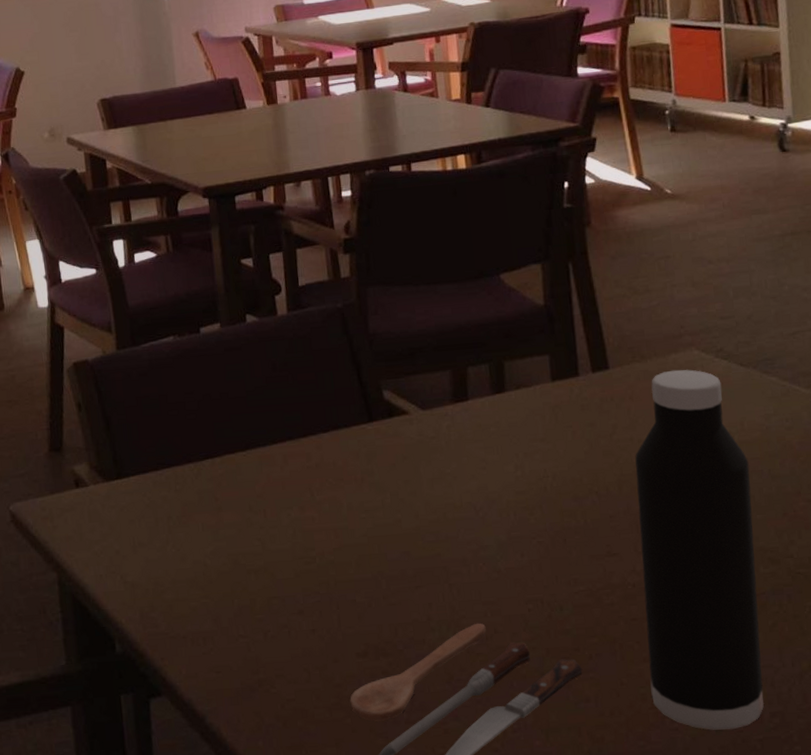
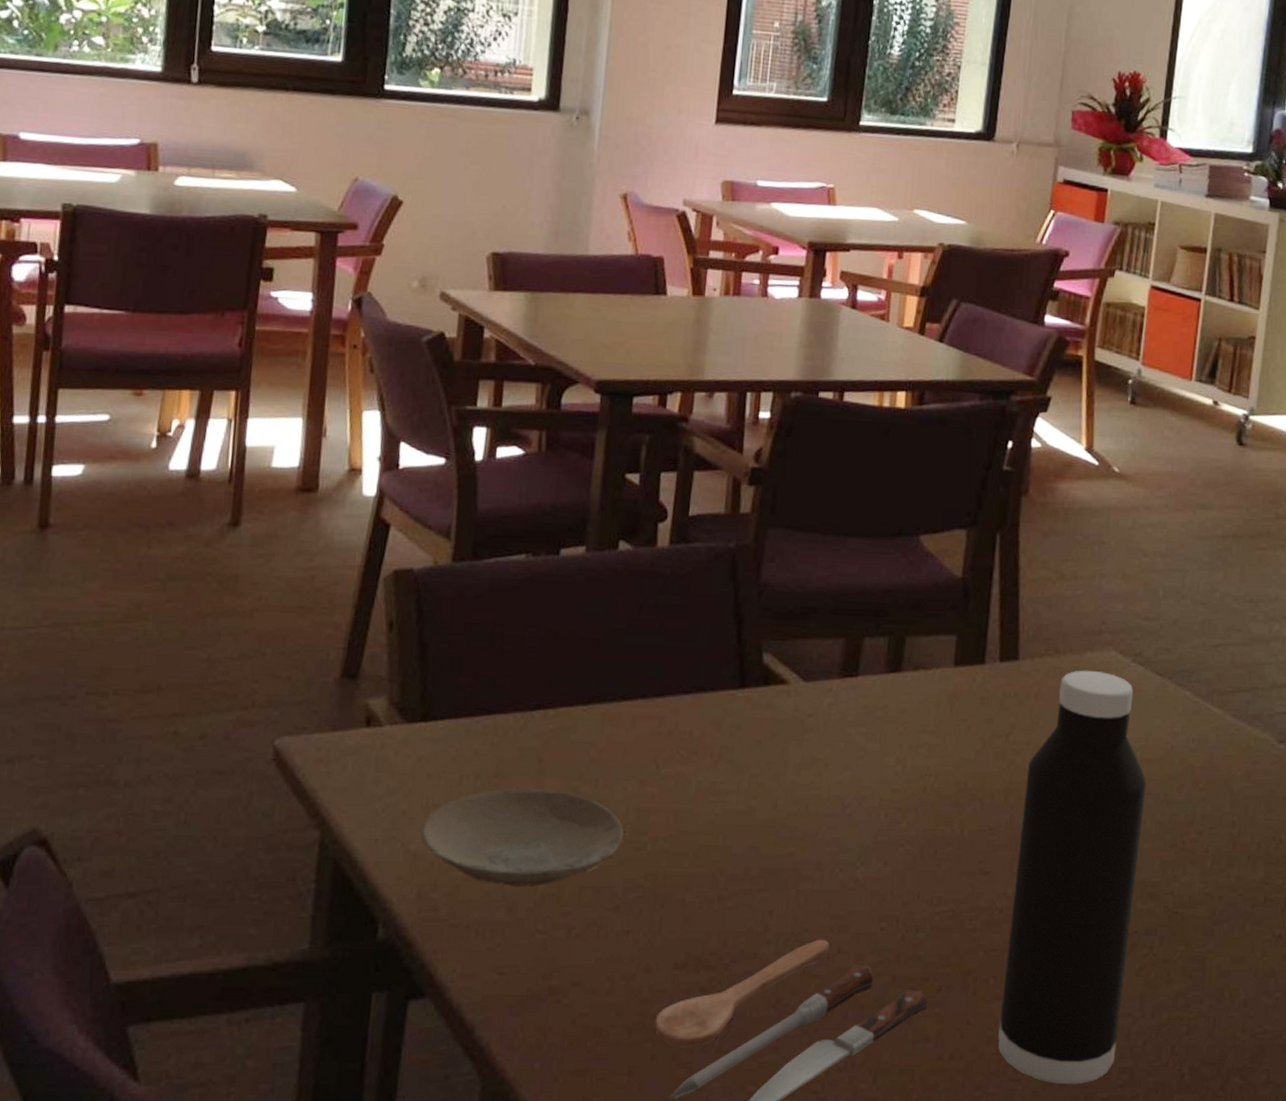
plate: none [134,522,295,602] -> present [421,788,623,887]

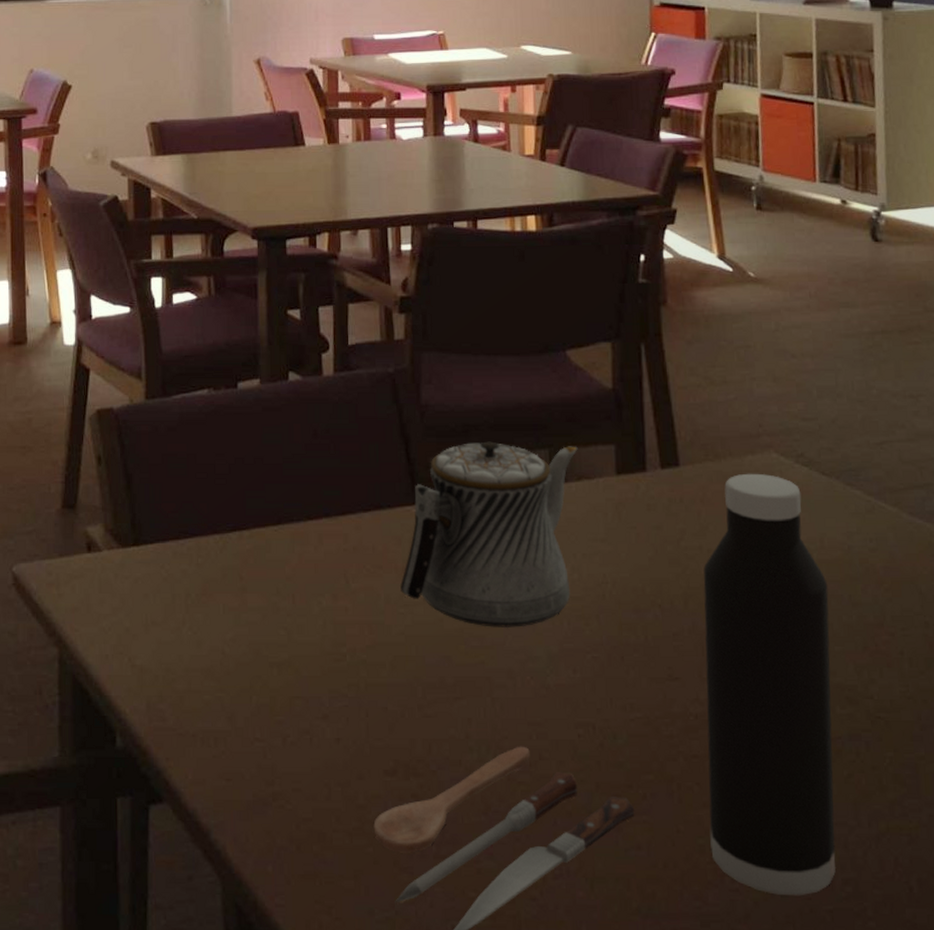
plate: present [421,788,623,887] -> none [144,605,323,697]
teapot: none [714,625,919,819] -> present [400,441,578,628]

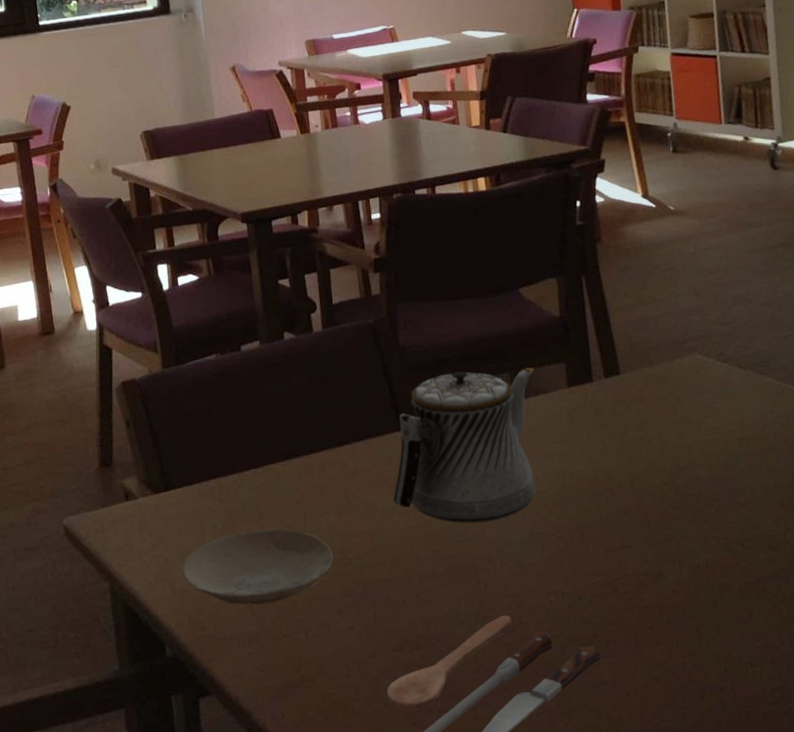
plate: none [144,605,323,697] -> present [182,528,333,605]
water bottle: present [703,473,836,896] -> none [645,372,766,707]

